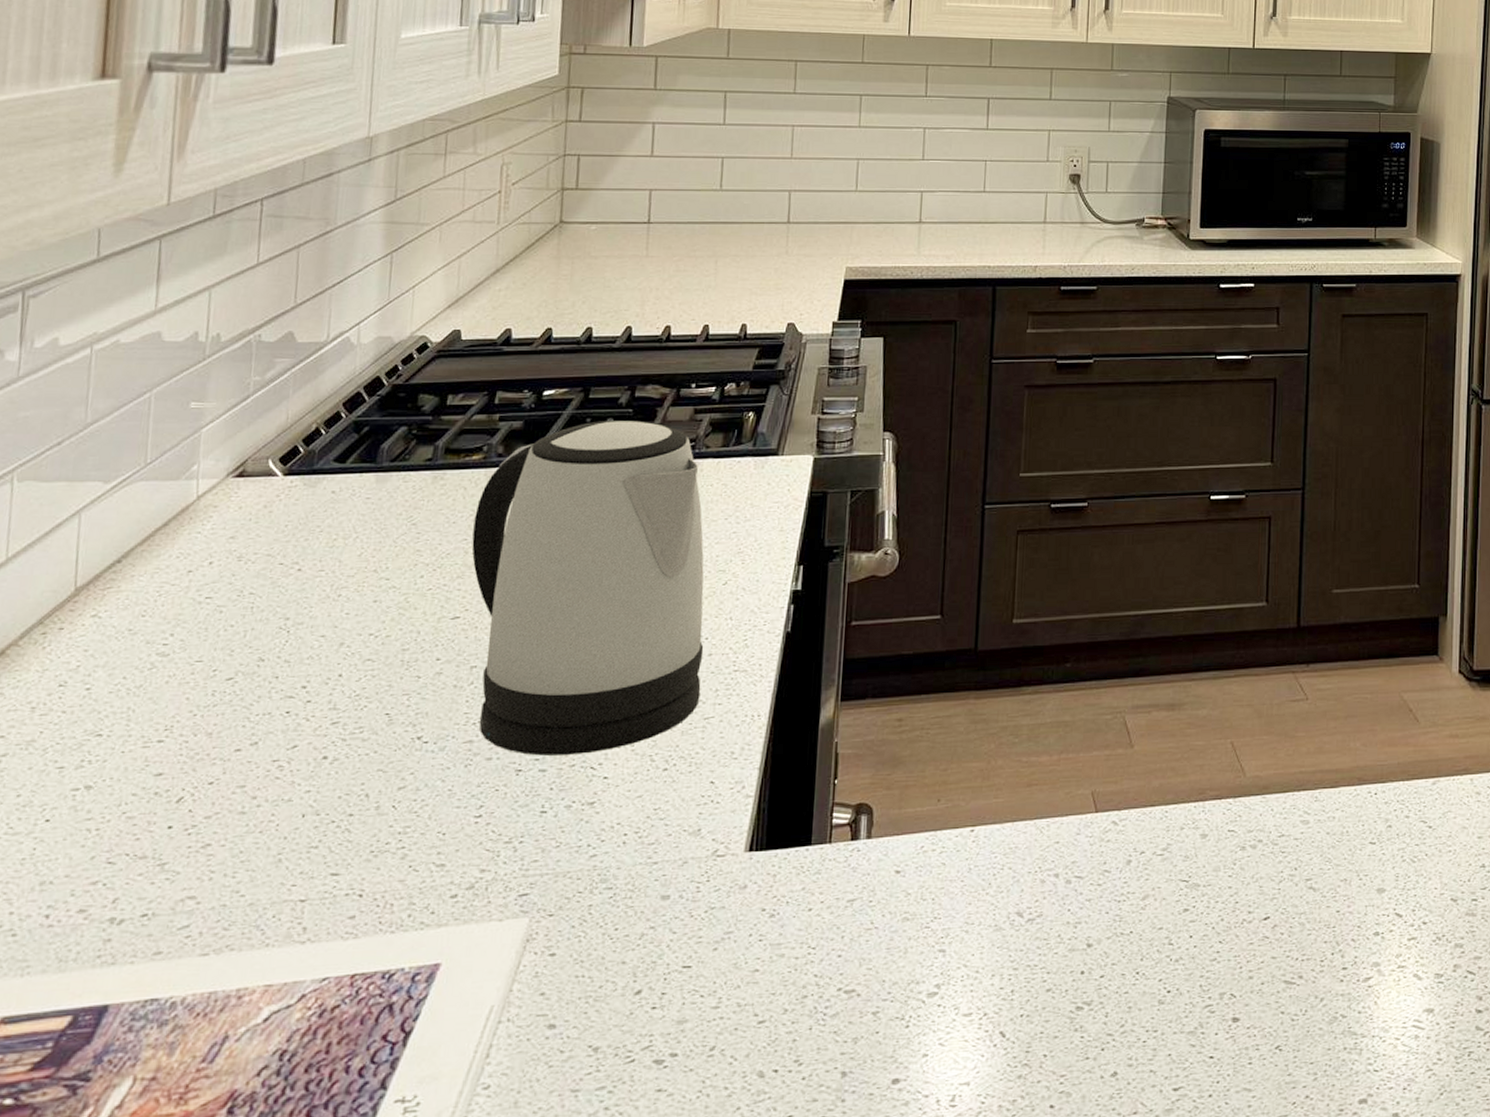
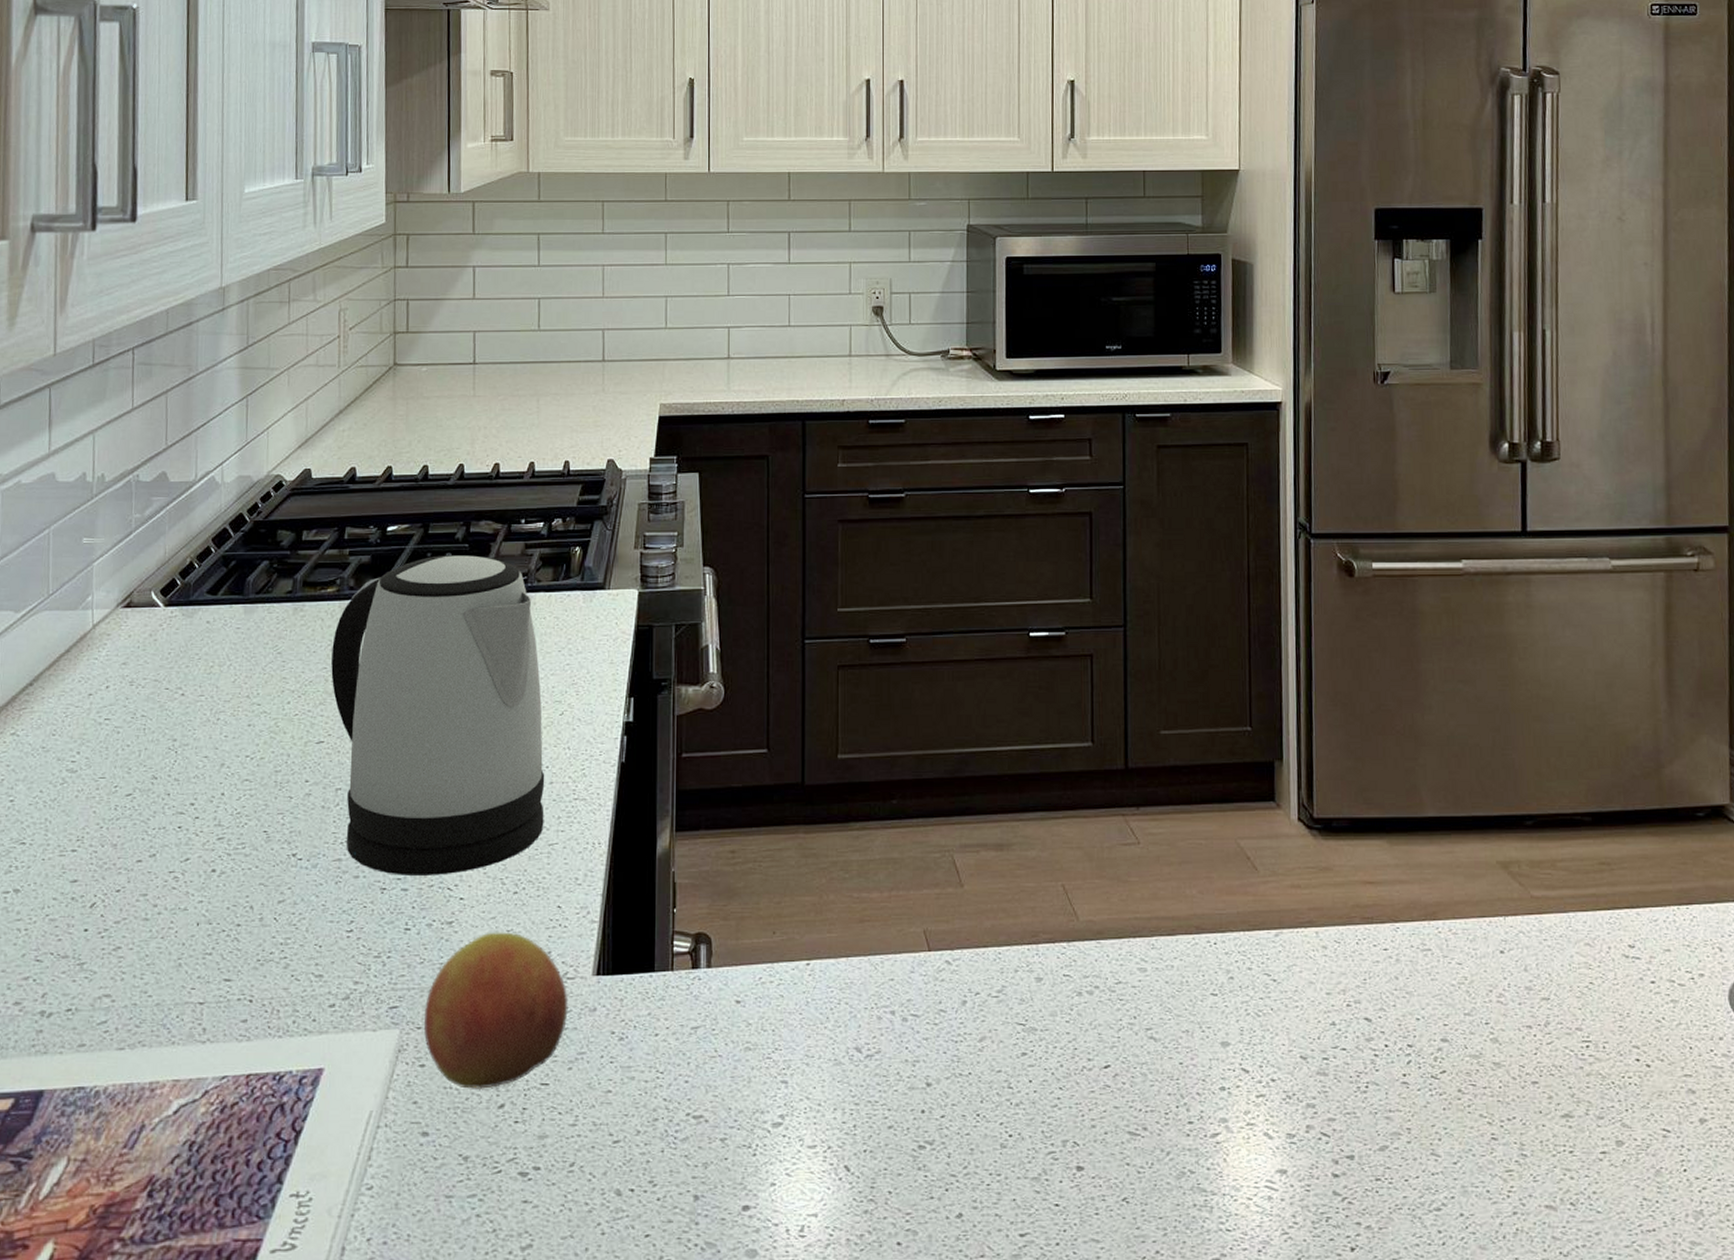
apple: none [556,810,718,977] -> present [424,932,569,1090]

